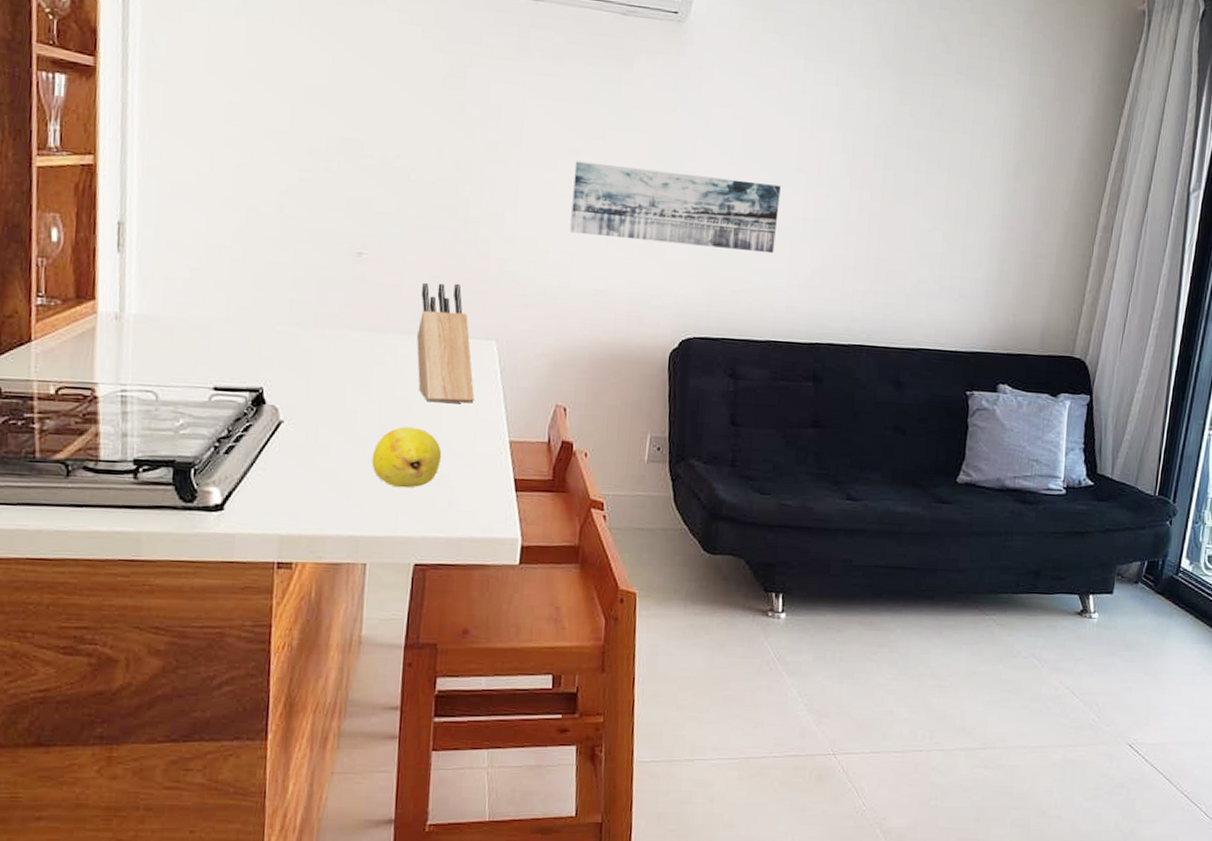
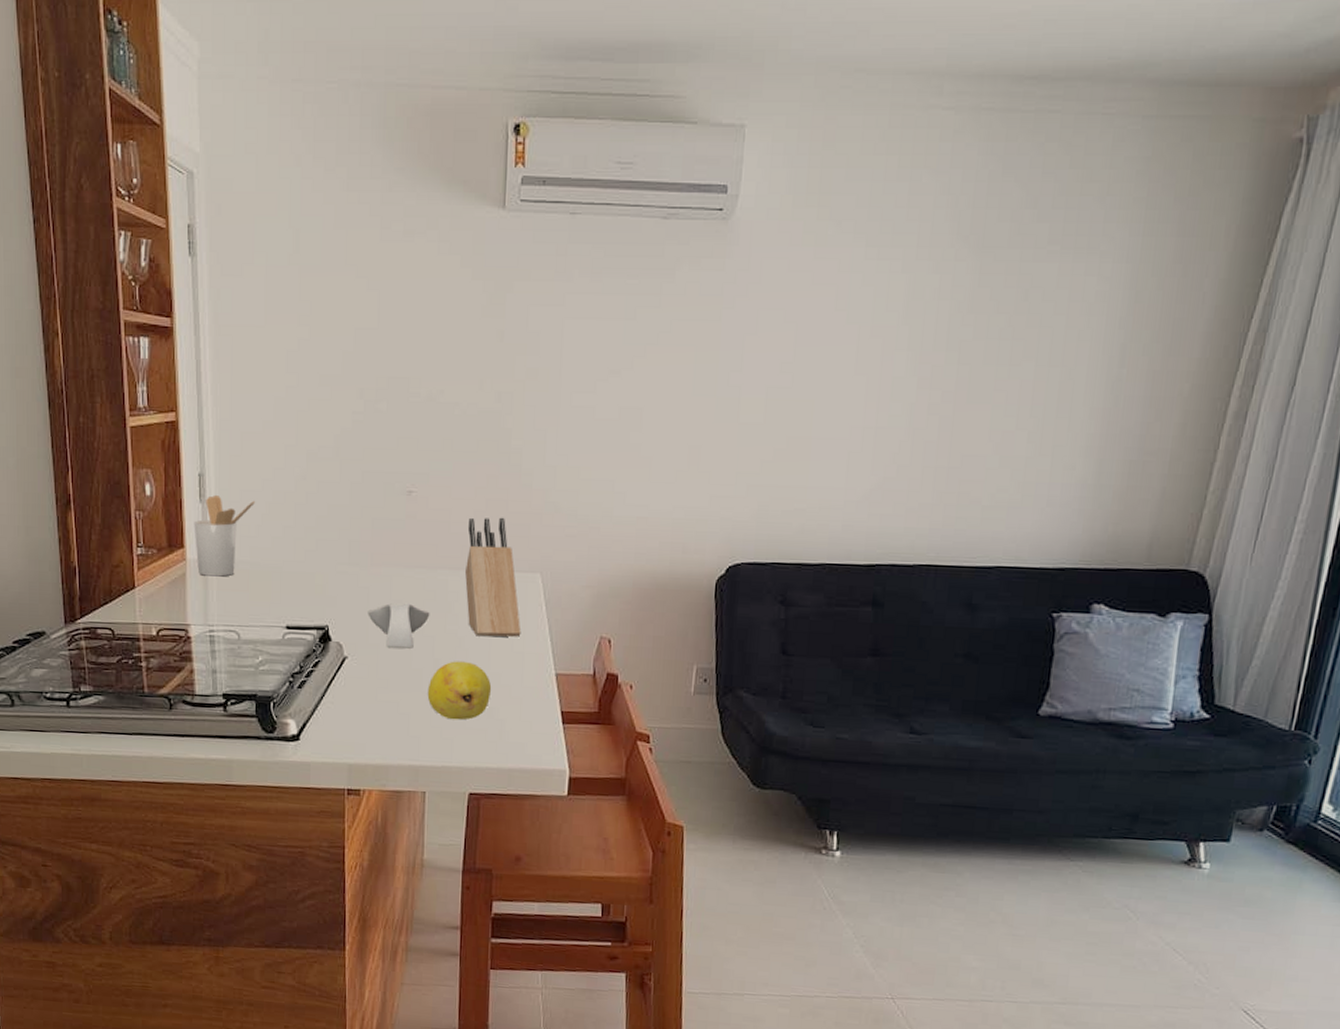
utensil holder: none [108,245,185,333] -> present [194,495,256,577]
spoon rest: none [308,366,378,415] -> present [368,603,430,650]
wall art: present [570,161,781,254] -> none [612,382,837,469]

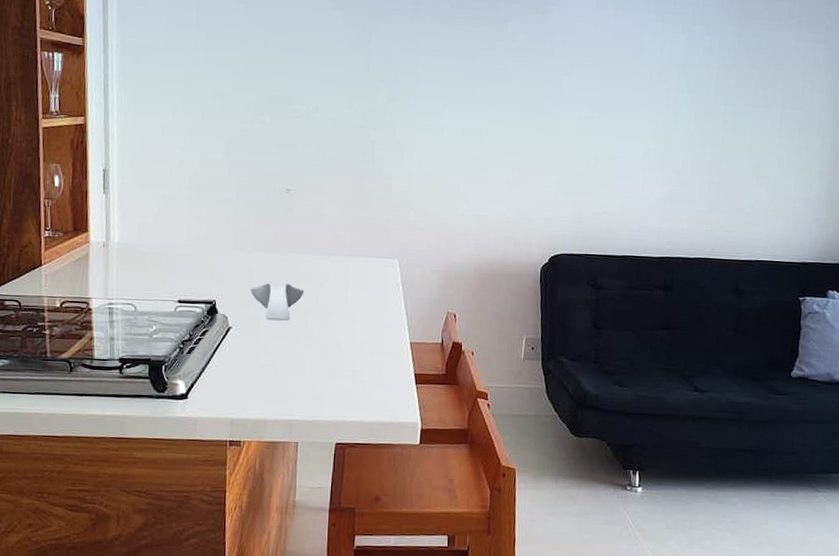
utensil holder: present [194,495,256,577] -> none [97,188,154,257]
fruit: present [427,661,492,720] -> none [301,331,356,381]
knife block: present [465,517,521,637] -> none [335,212,382,312]

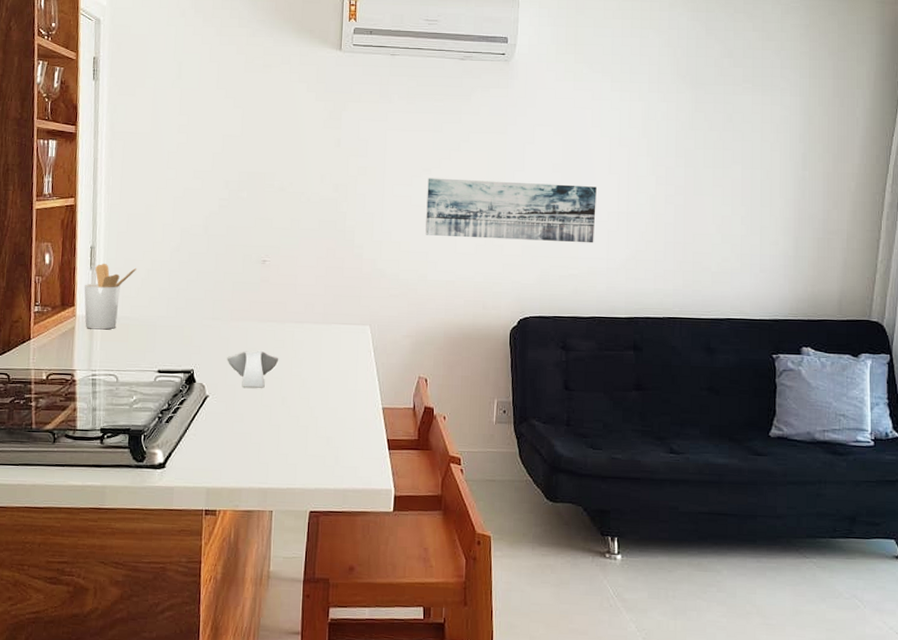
utensil holder: none [97,188,154,257] -> present [84,264,137,330]
wall art: none [457,107,634,181] -> present [425,178,597,243]

